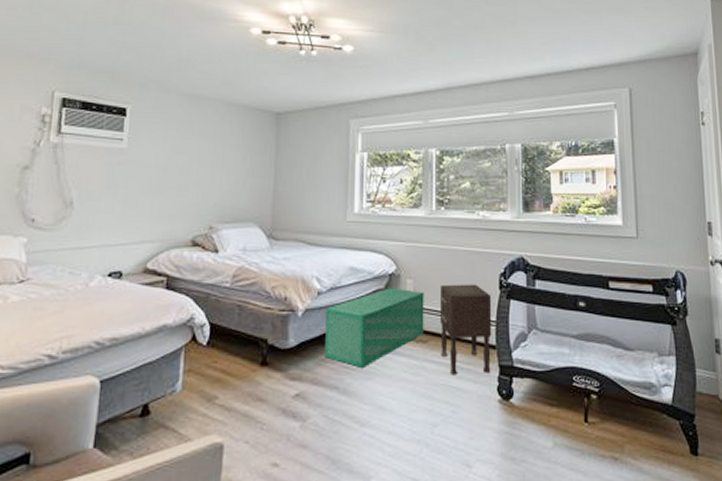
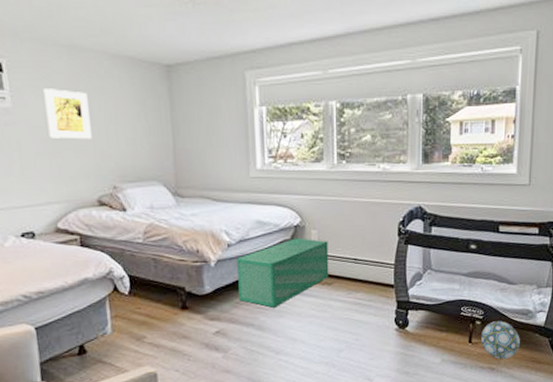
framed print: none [156,132,199,180] -> present [43,89,92,140]
nightstand: present [440,284,492,375] -> none [343,232,391,311]
ball: none [597,395,646,446] -> present [480,321,520,359]

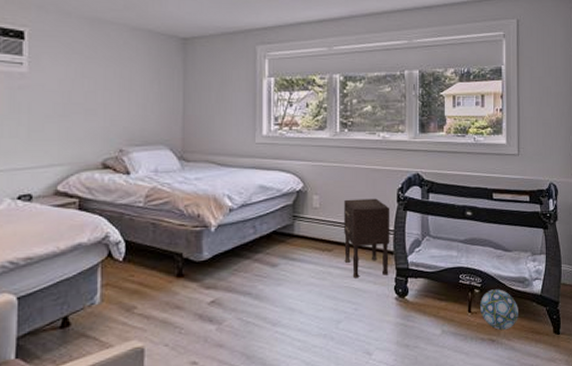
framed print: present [43,89,92,140] -> none [61,56,104,104]
storage bin: present [237,238,329,308] -> none [238,203,329,275]
nightstand: none [343,232,391,311] -> present [344,198,390,279]

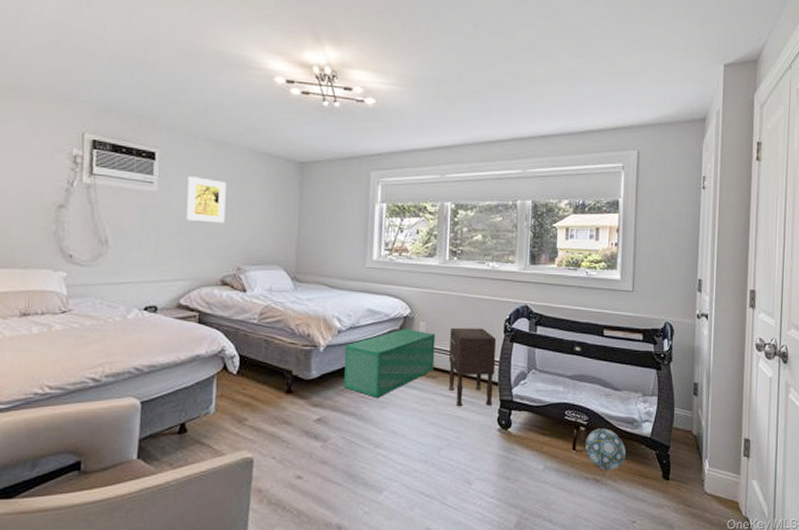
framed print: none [61,56,104,104] -> present [186,176,226,224]
storage bin: none [238,203,329,275] -> present [344,329,436,398]

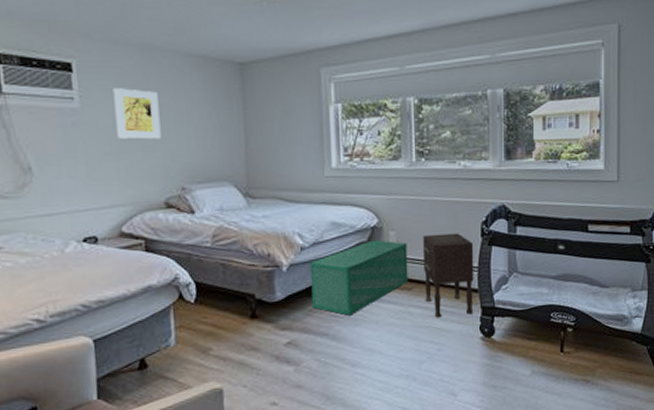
ball: present [584,428,626,470] -> none [572,327,616,370]

